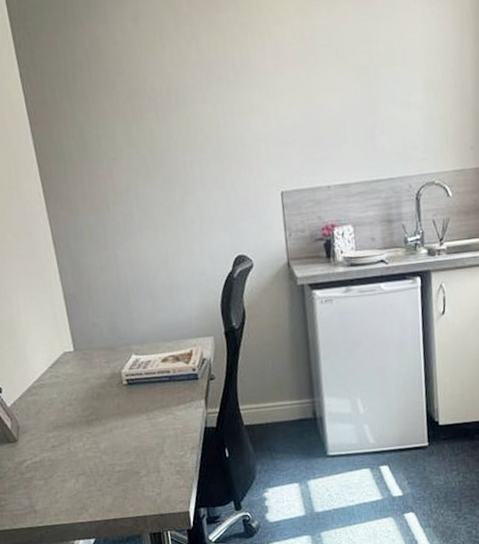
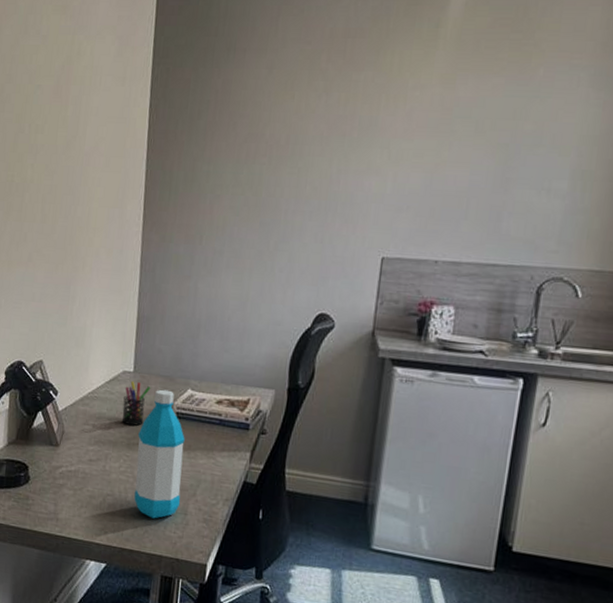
pen holder: none [70,359,97,403] -> present [121,380,151,426]
water bottle: none [94,360,152,485] -> present [134,389,185,519]

